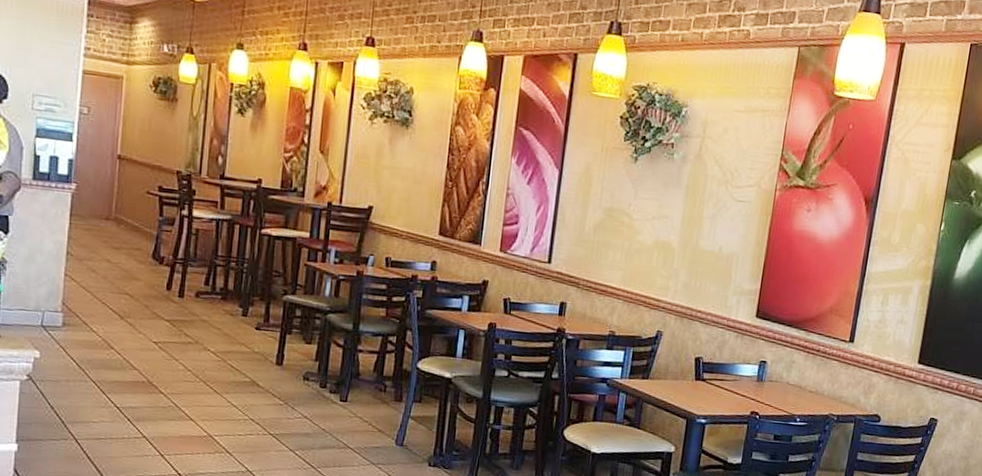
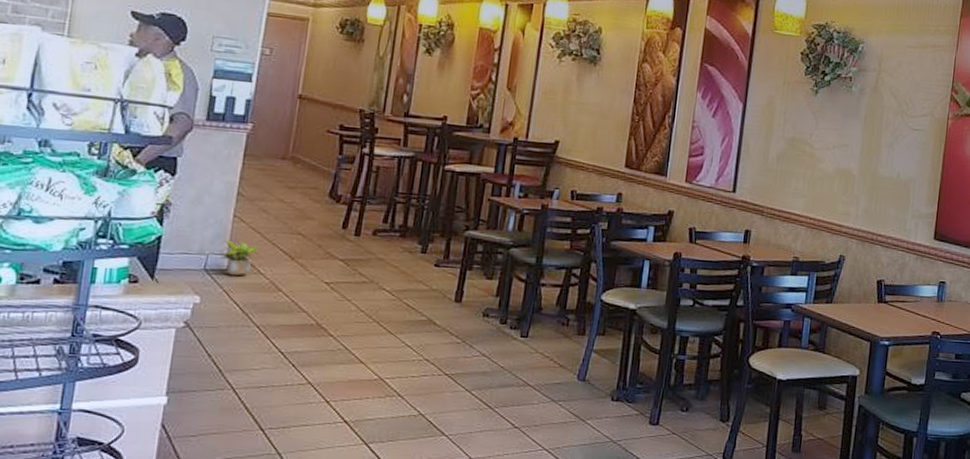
potted plant: none [55,298,90,333] -> present [220,240,259,276]

